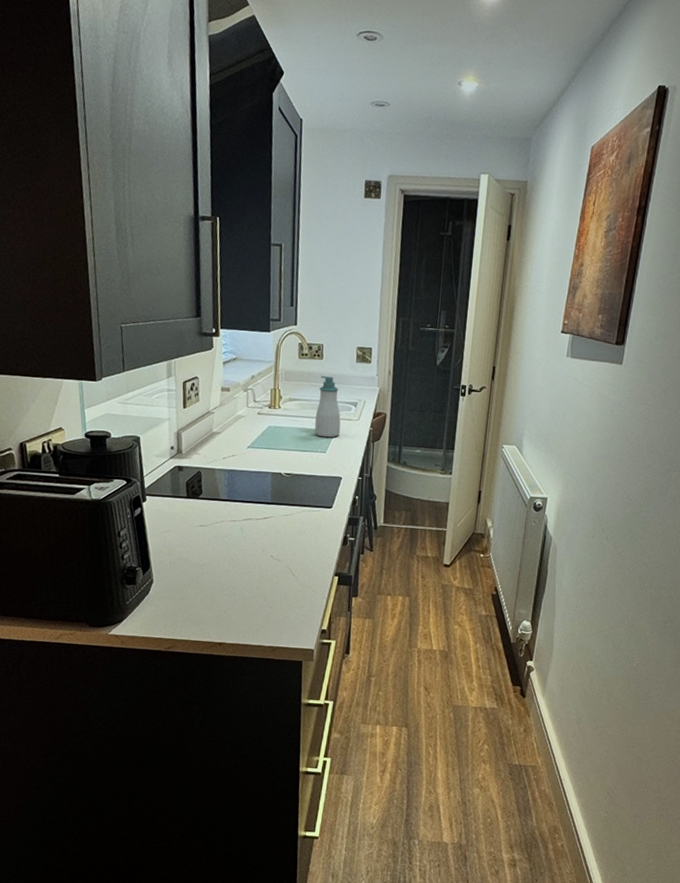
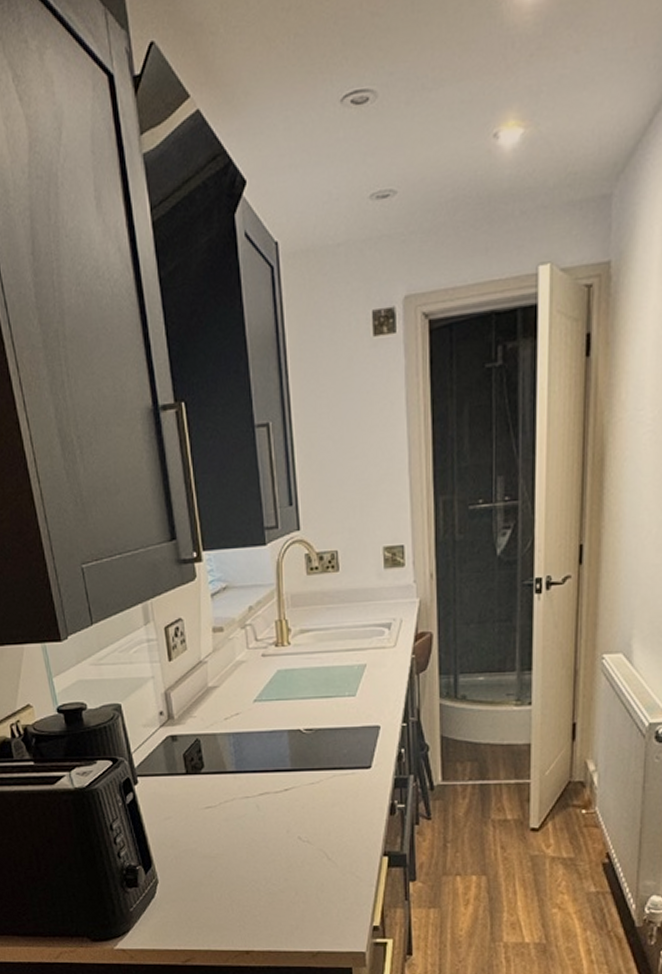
soap bottle: present [315,376,341,438] -> none [338,593,372,676]

